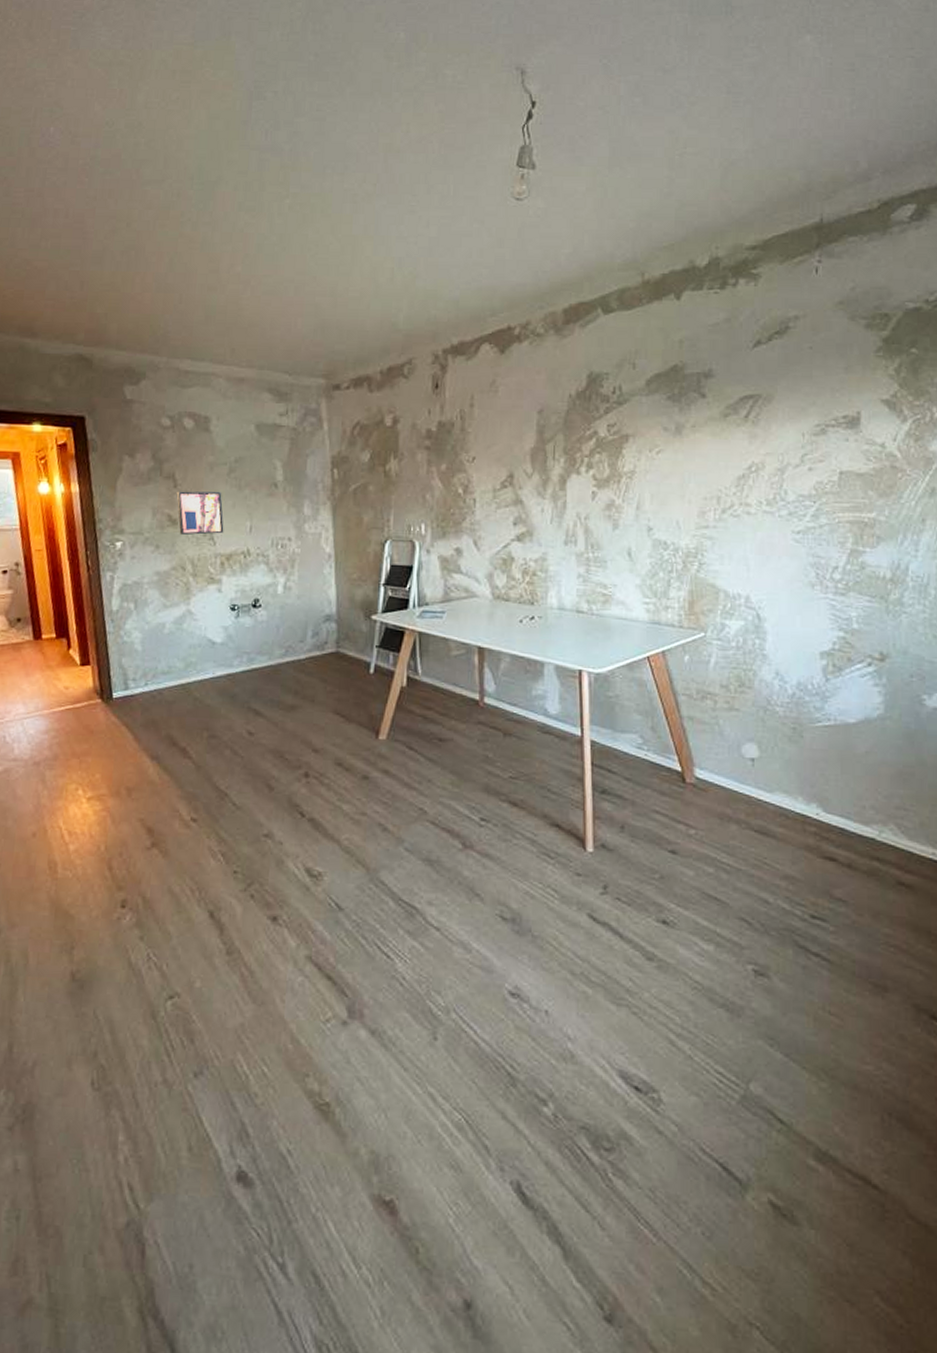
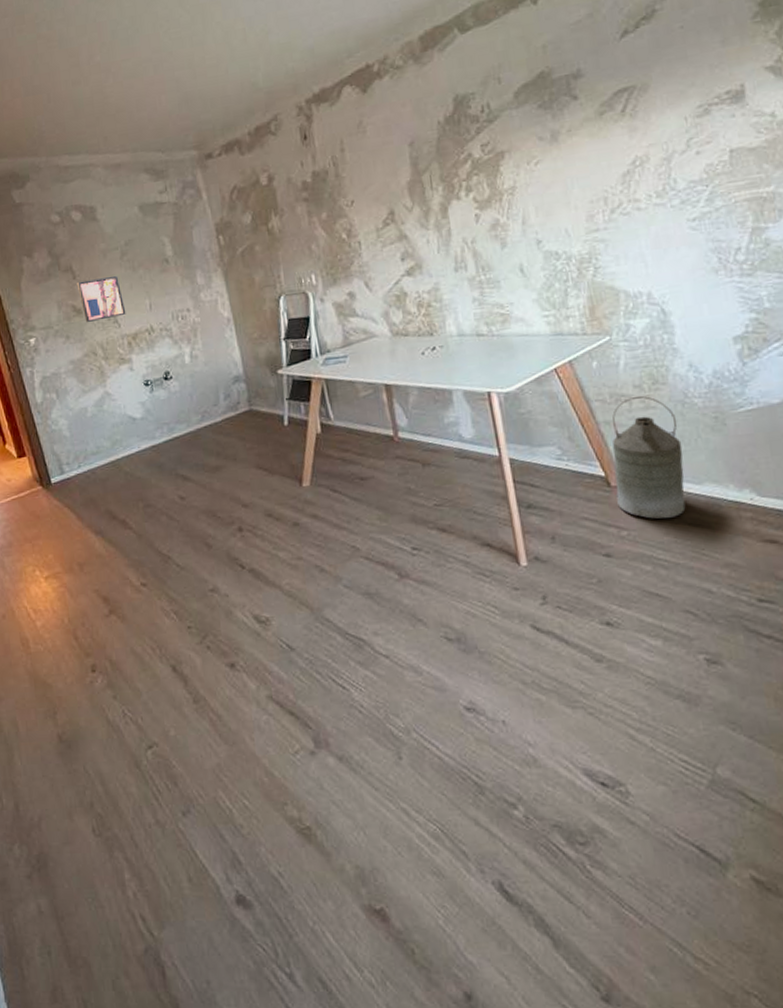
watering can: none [690,697,759,823] -> present [612,396,686,519]

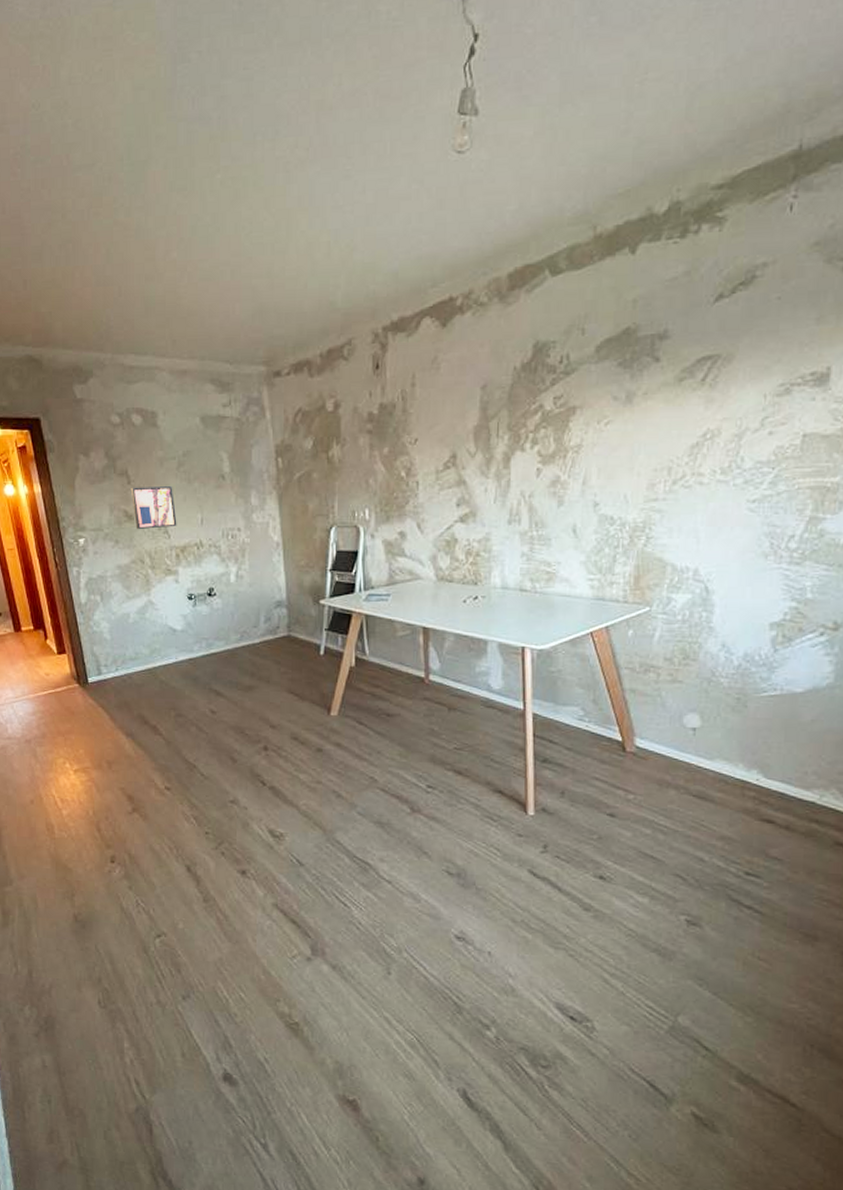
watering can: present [612,396,686,519] -> none [629,670,701,789]

